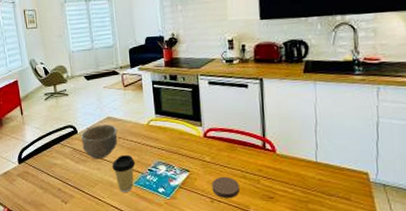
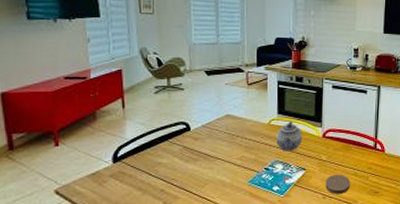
bowl: present [80,124,118,159] -> none [193,122,236,157]
coffee cup: present [112,154,136,193] -> none [226,153,252,192]
teapot: none [156,120,183,153] -> present [276,120,303,152]

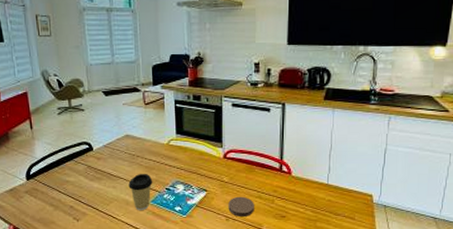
coffee cup: none [226,153,252,192] -> present [128,173,153,211]
teapot: present [276,120,303,152] -> none [176,141,203,172]

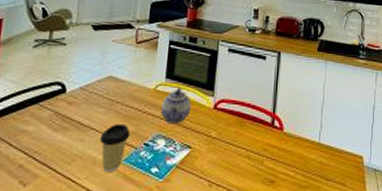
teapot: none [176,141,203,172] -> present [161,87,192,124]
coaster: present [228,196,254,216] -> none [212,155,242,181]

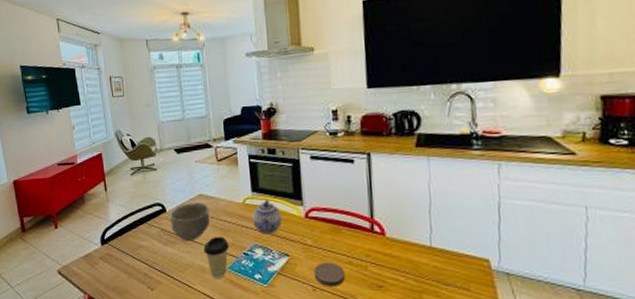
bowl: none [67,84,118,127] -> present [169,202,210,240]
coaster: none [212,155,242,181] -> present [314,262,345,286]

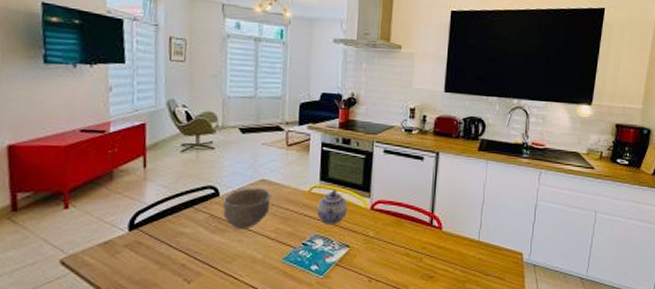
coffee cup: present [203,236,230,279] -> none [258,224,288,271]
coaster: present [314,262,345,286] -> none [372,253,401,277]

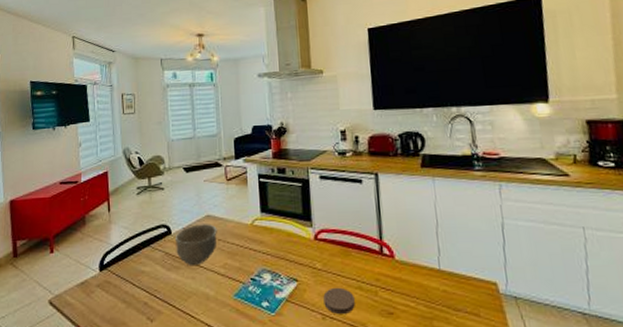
teapot: present [317,189,348,225] -> none [261,220,291,258]
coaster: none [372,253,401,277] -> present [323,287,355,314]

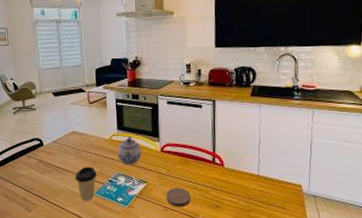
bowl: present [174,224,217,265] -> none [46,138,82,170]
coffee cup: none [209,260,236,308] -> present [75,166,97,202]
teapot: none [261,220,291,258] -> present [118,136,142,165]

